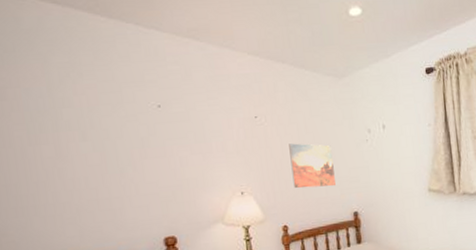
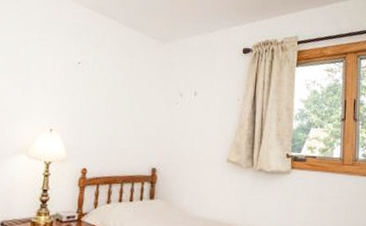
wall art: present [289,143,336,188] -> none [100,93,143,140]

